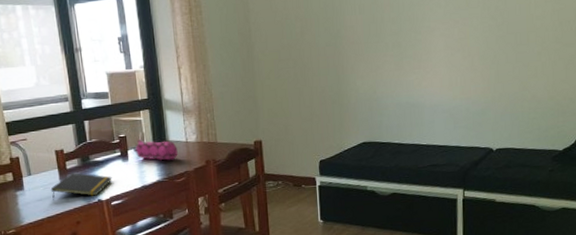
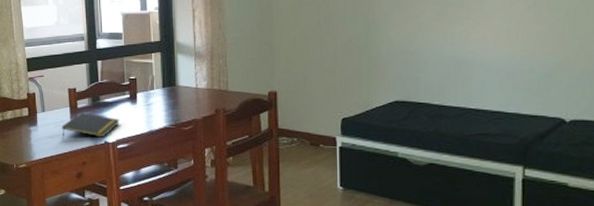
pencil case: present [133,139,178,161] -> none [142,82,187,106]

